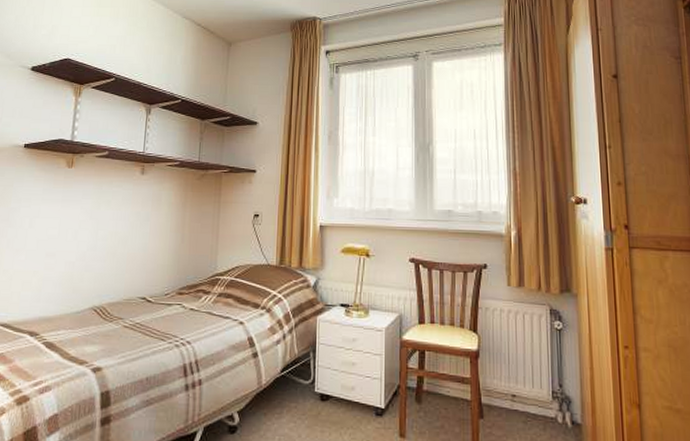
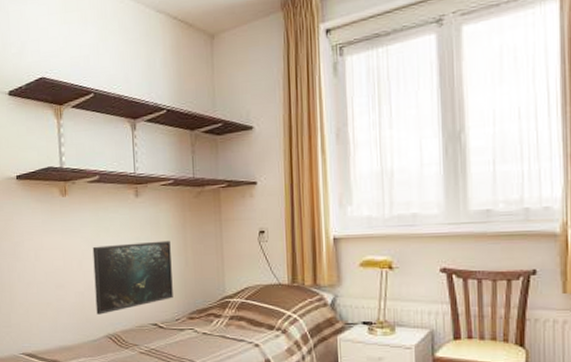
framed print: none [84,217,169,286] -> present [92,240,173,315]

